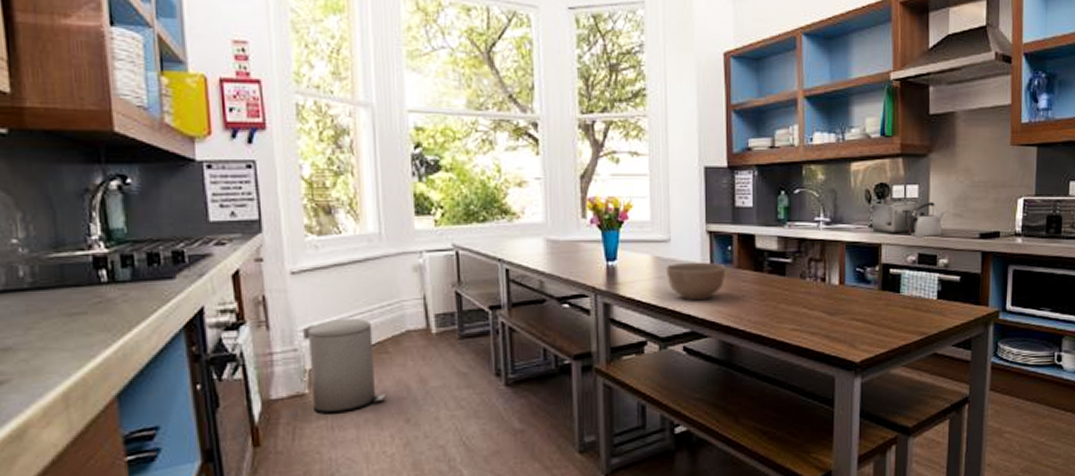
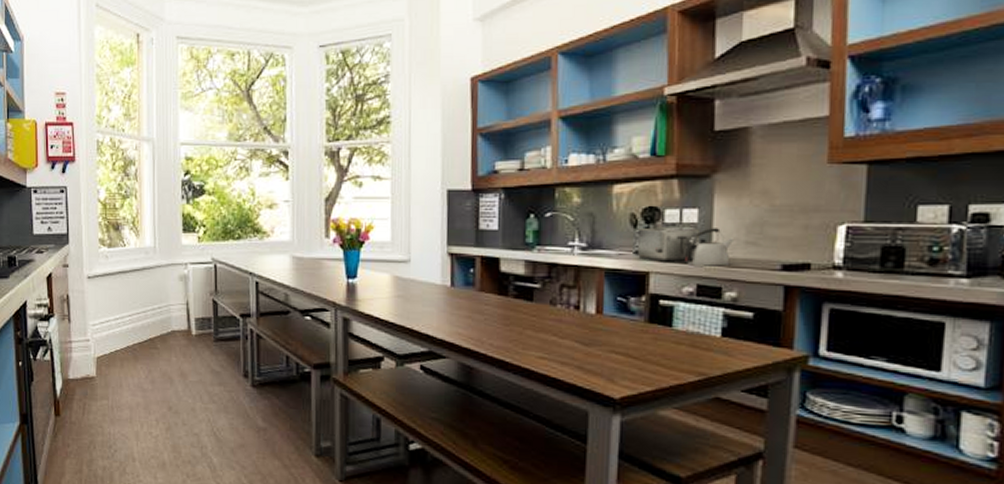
pedal bin: present [303,319,387,414] -> none [94,317,154,397]
bowl: present [665,262,726,301] -> none [404,283,468,322]

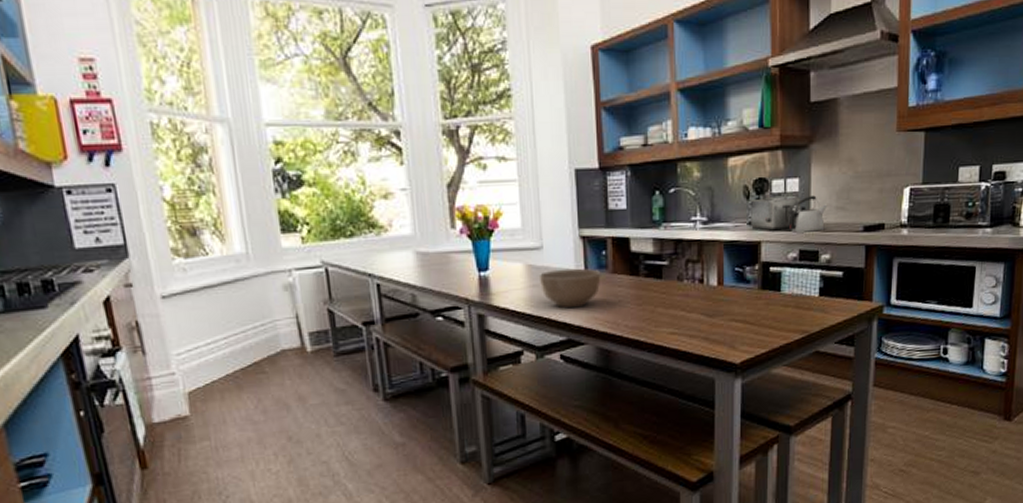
bowl: none [404,283,468,322] -> present [538,268,601,308]

